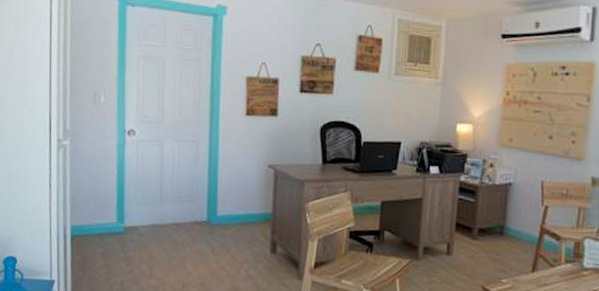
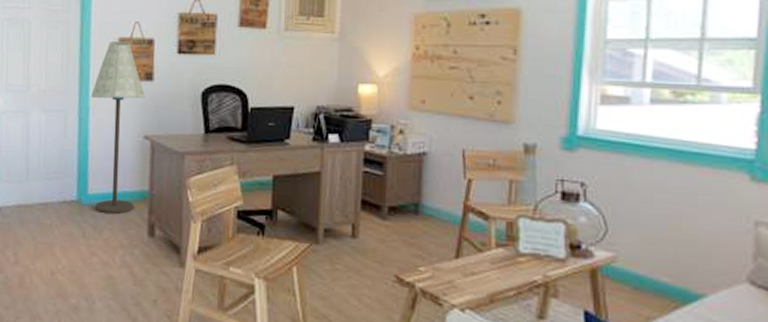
floor lamp: none [221,80,270,234] -> present [91,41,146,215]

